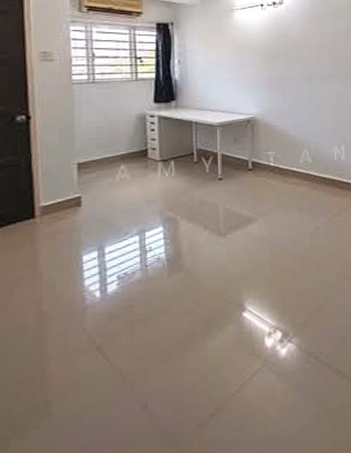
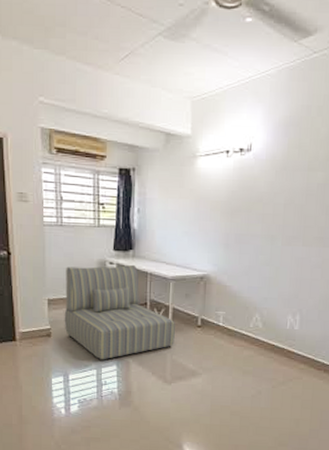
sofa: none [98,115,226,225] -> present [64,264,175,362]

